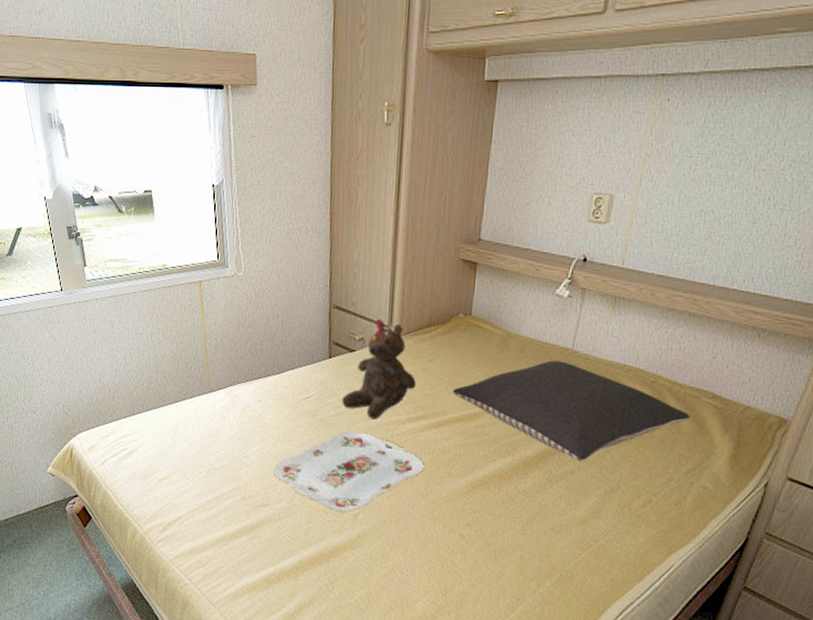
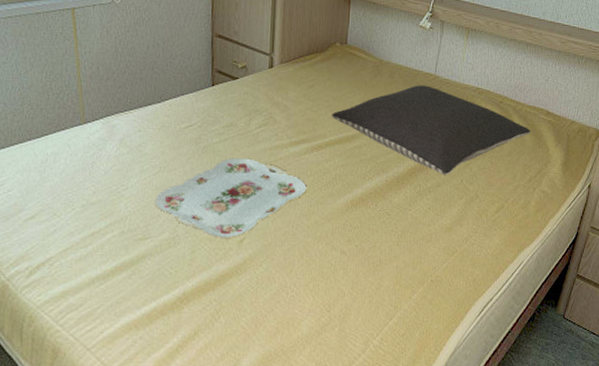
teddy bear: present [342,319,416,420] -> none [225,47,298,145]

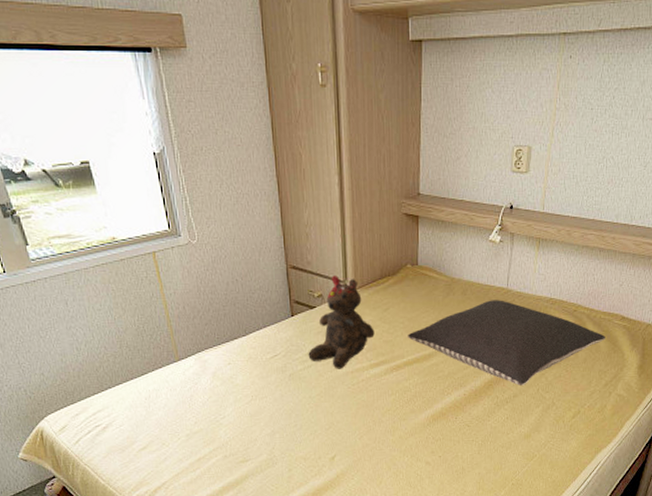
serving tray: present [155,158,307,239] -> none [251,382,389,457]
teddy bear: none [225,47,298,145] -> present [308,275,375,369]

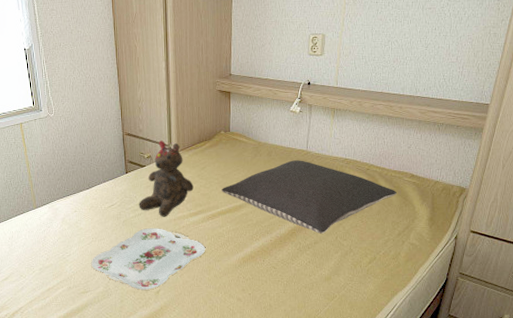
serving tray: none [251,382,389,457] -> present [91,228,206,291]

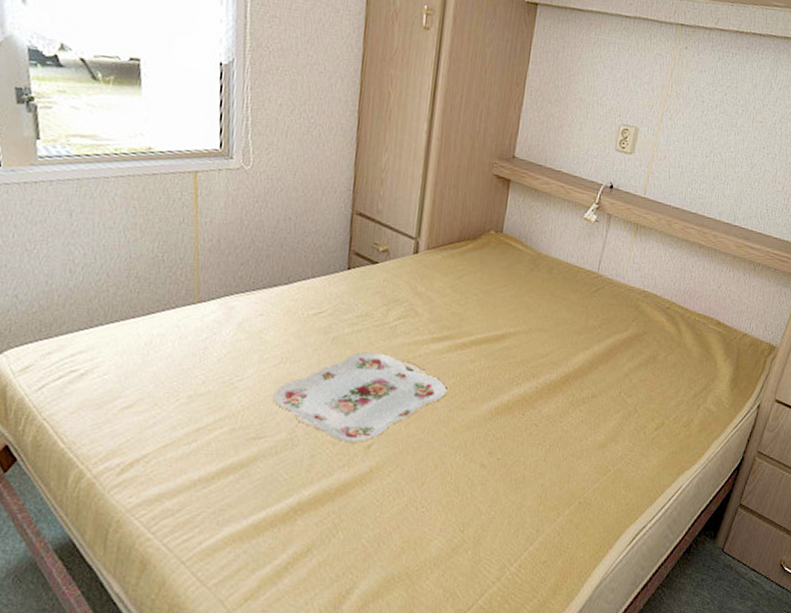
teddy bear: present [139,140,194,217] -> none [359,230,443,339]
pillow: present [222,160,397,234] -> none [480,283,699,385]

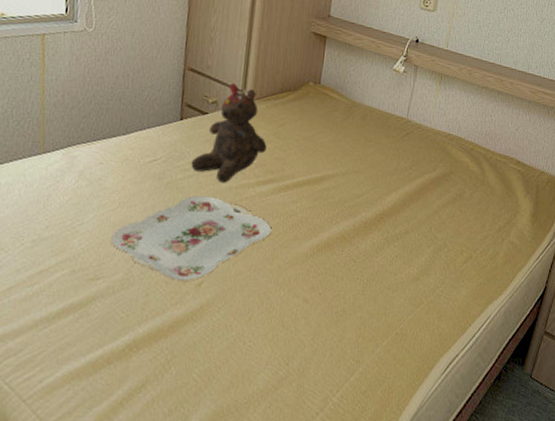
teddy bear: none [359,230,443,339] -> present [191,83,267,183]

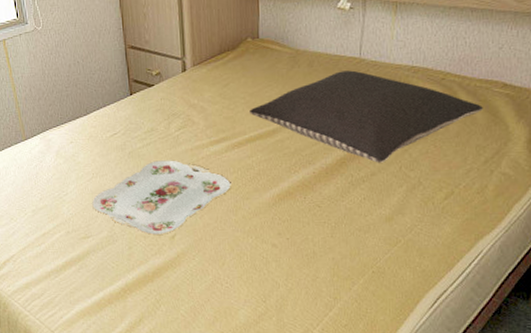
teddy bear: present [191,83,267,183] -> none [147,53,214,147]
pillow: none [301,128,500,222] -> present [250,70,483,163]

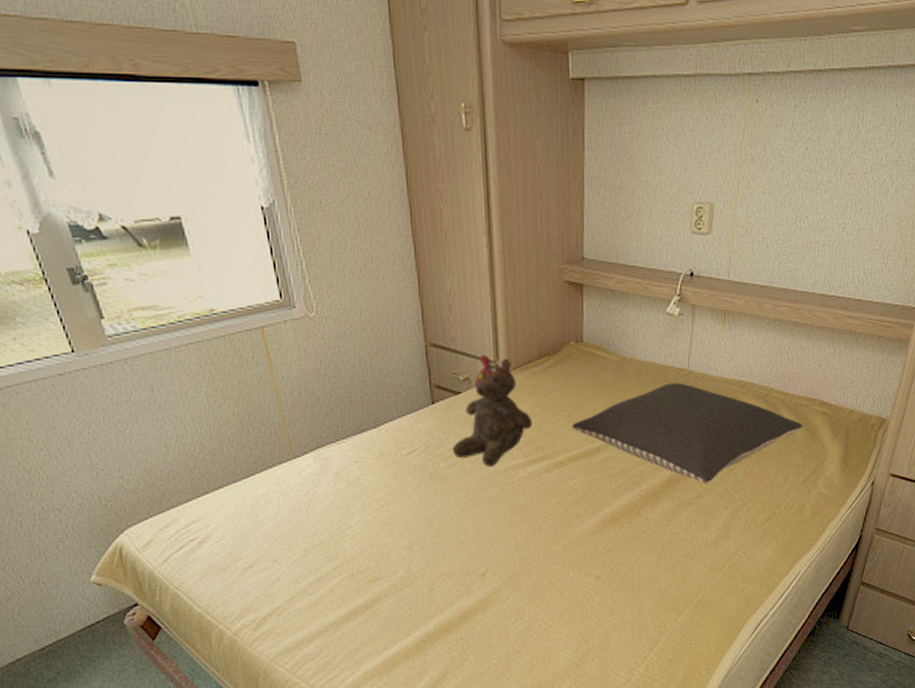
serving tray: present [92,160,231,236] -> none [383,482,551,574]
teddy bear: none [147,53,214,147] -> present [452,355,532,467]

